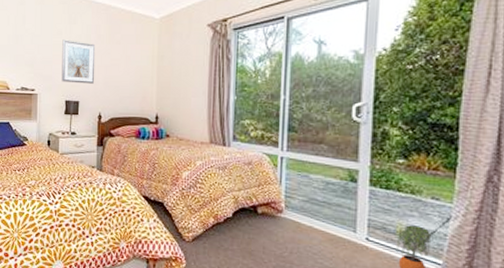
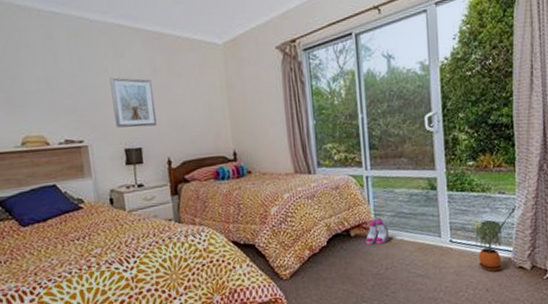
boots: none [272,200,299,228] -> present [365,218,390,245]

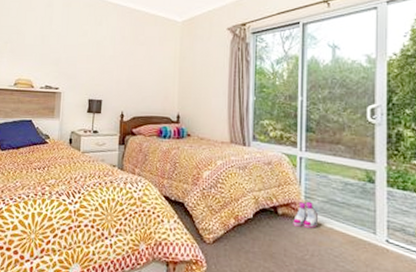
picture frame: present [109,77,158,128] -> none [85,40,120,83]

